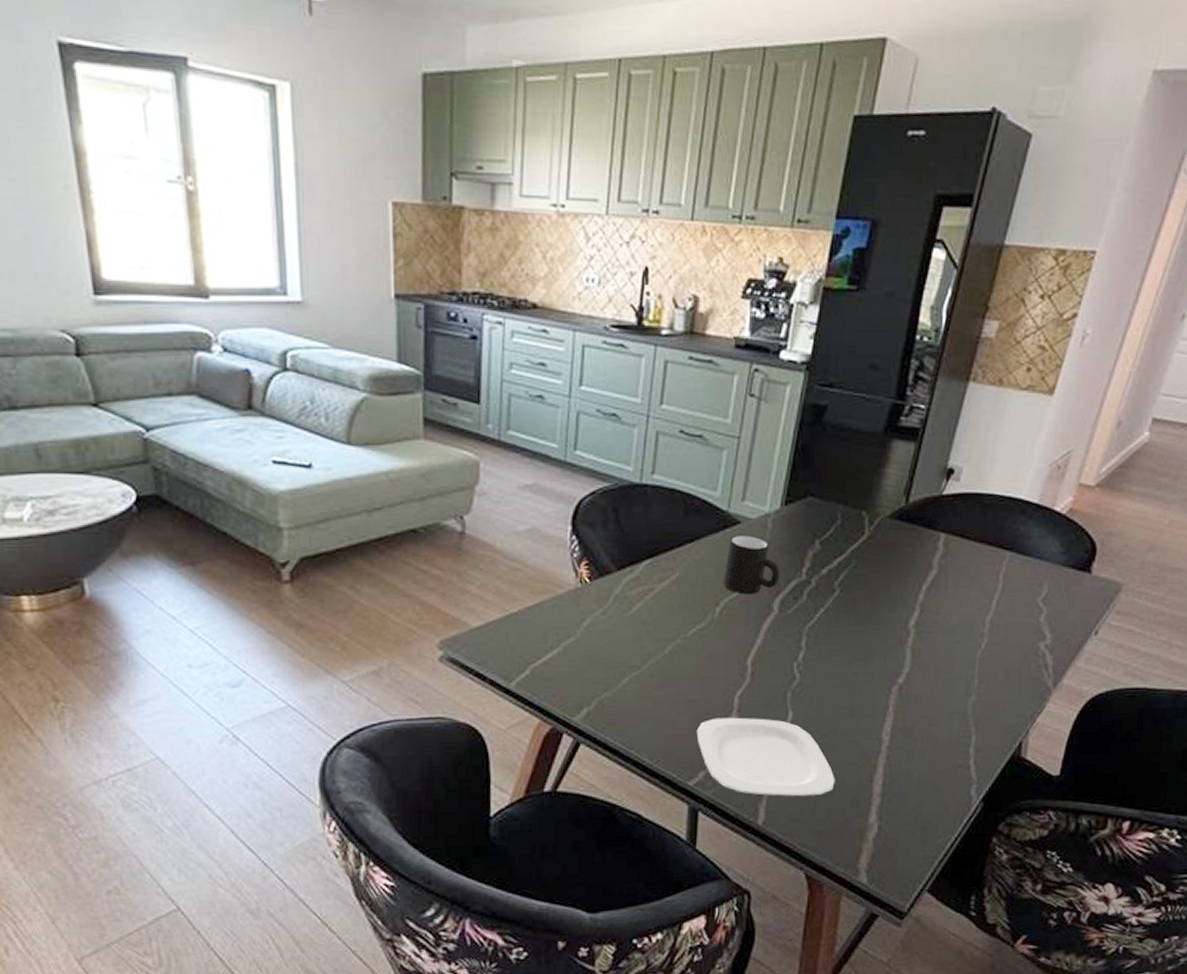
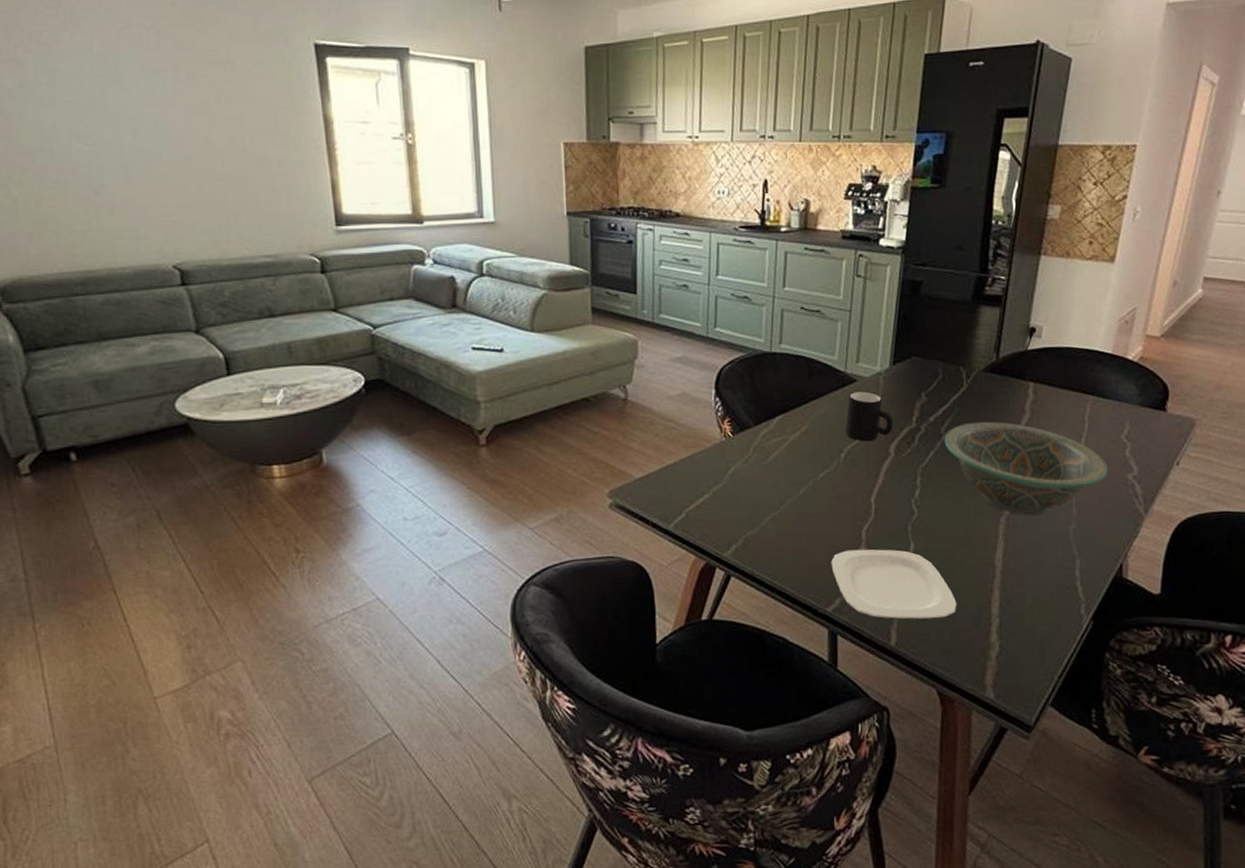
decorative bowl: none [836,576,1018,686] -> present [944,421,1108,516]

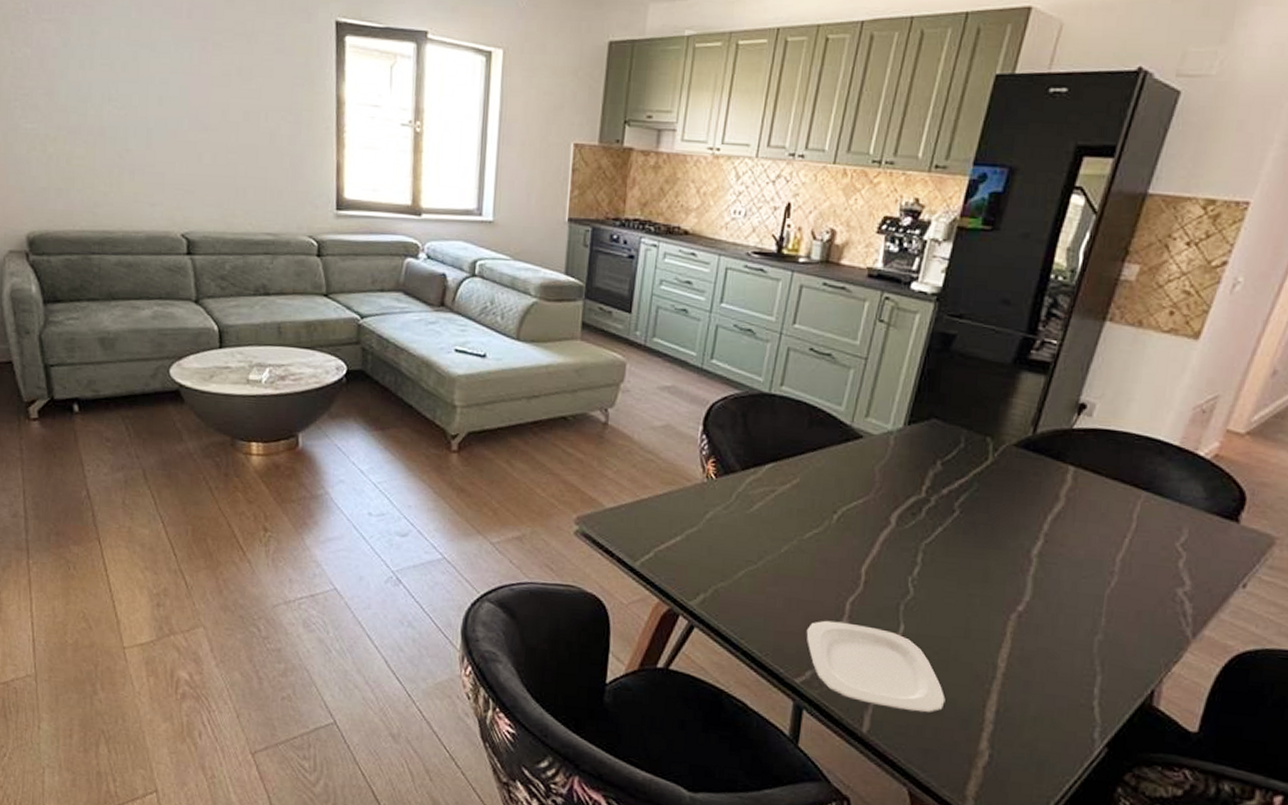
mug: present [844,390,894,442] -> none [841,448,900,506]
decorative bowl: present [944,421,1108,516] -> none [956,501,1153,618]

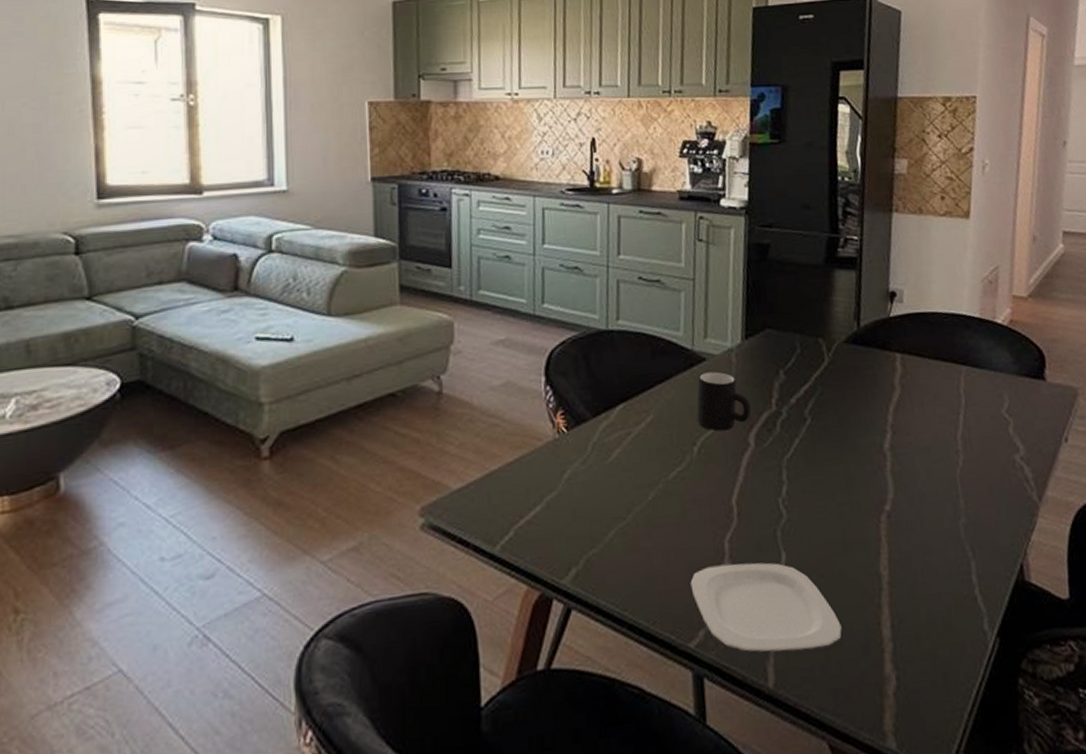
mug: none [841,448,900,506] -> present [696,370,752,432]

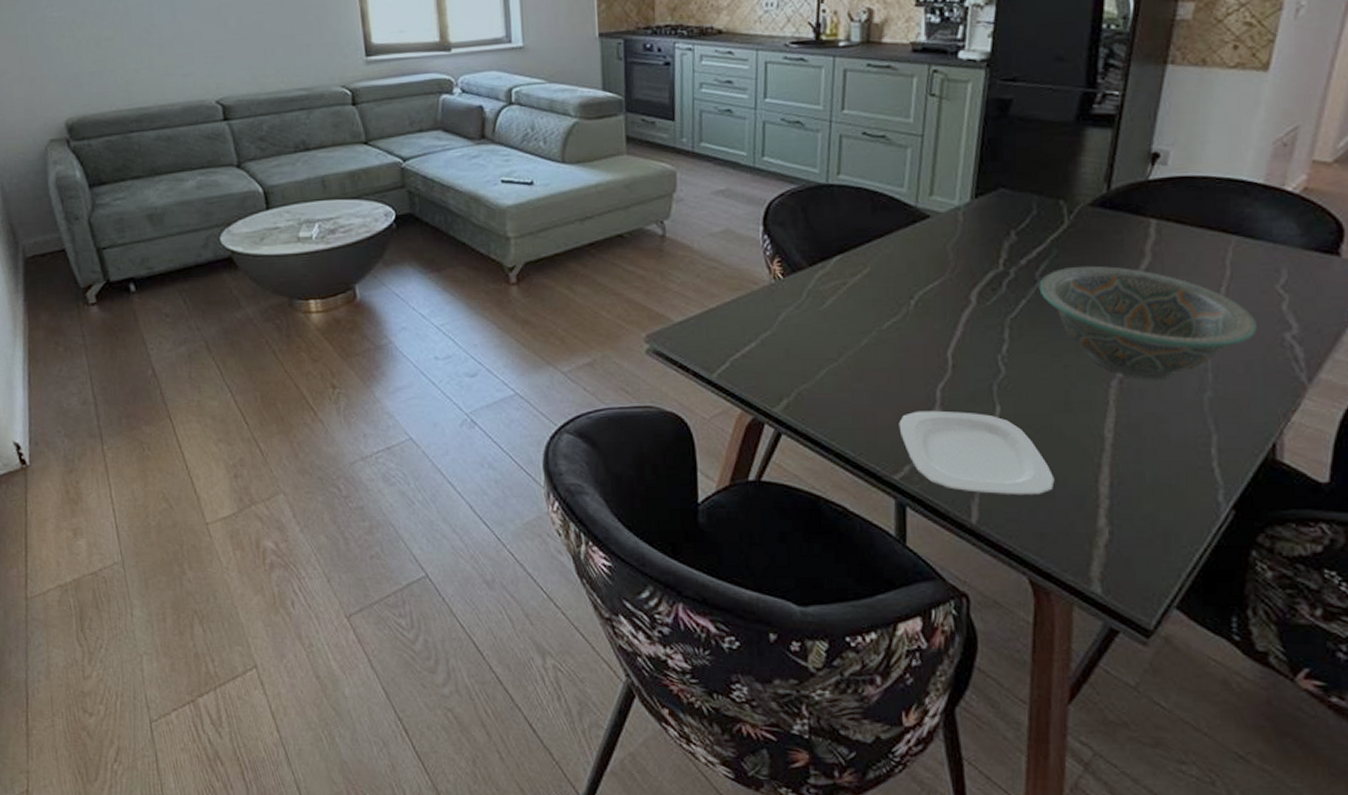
mug: present [696,370,752,432] -> none [915,228,976,287]
decorative bowl: none [809,400,993,511] -> present [1039,265,1257,380]

